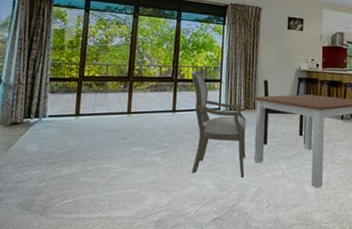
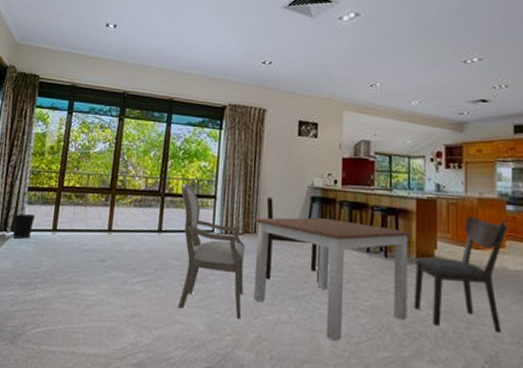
wastebasket: none [36,101,58,124] -> present [13,213,35,239]

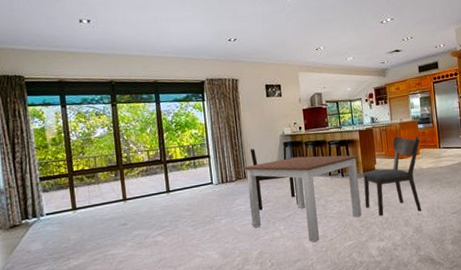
wastebasket: present [13,213,35,239] -> none [32,199,54,223]
chair: present [177,183,245,319] -> none [178,150,246,247]

